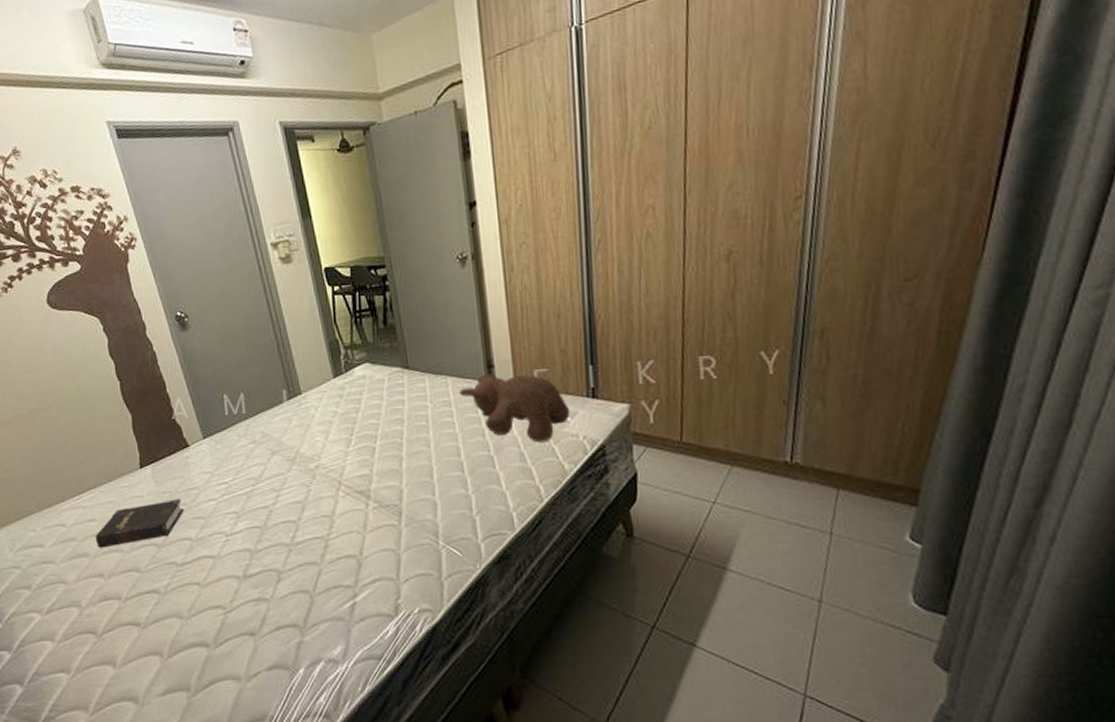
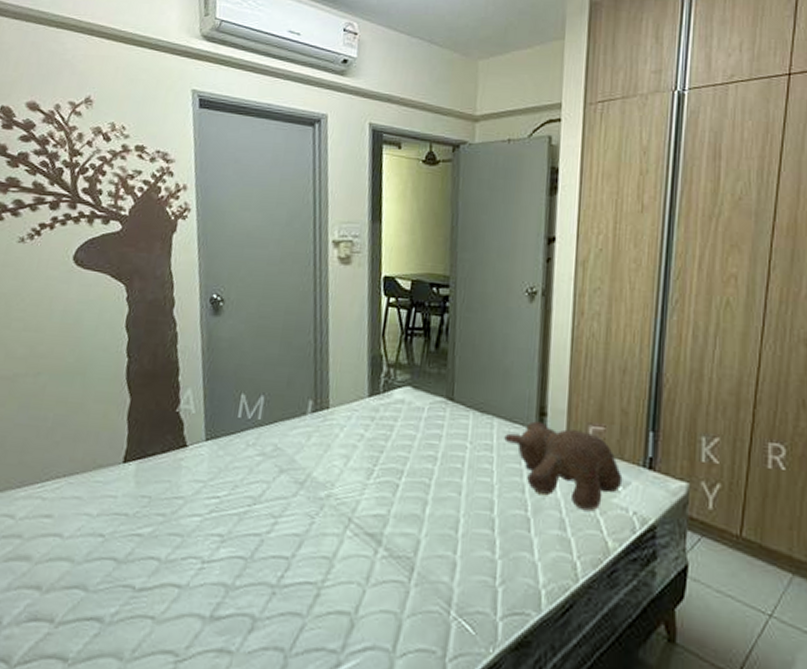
hardback book: present [95,499,184,548] -> none [44,506,161,554]

